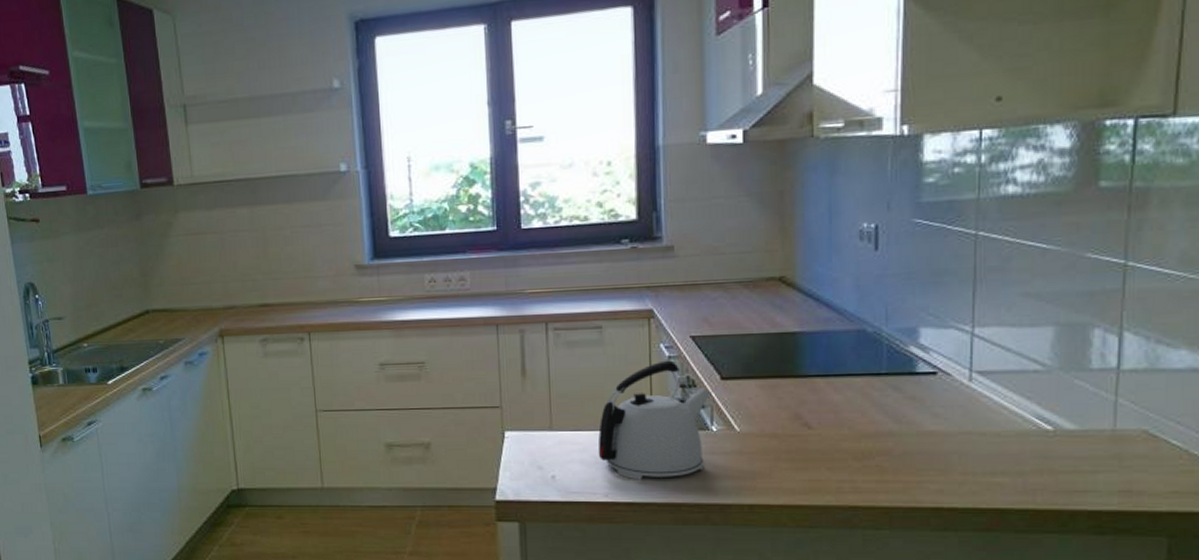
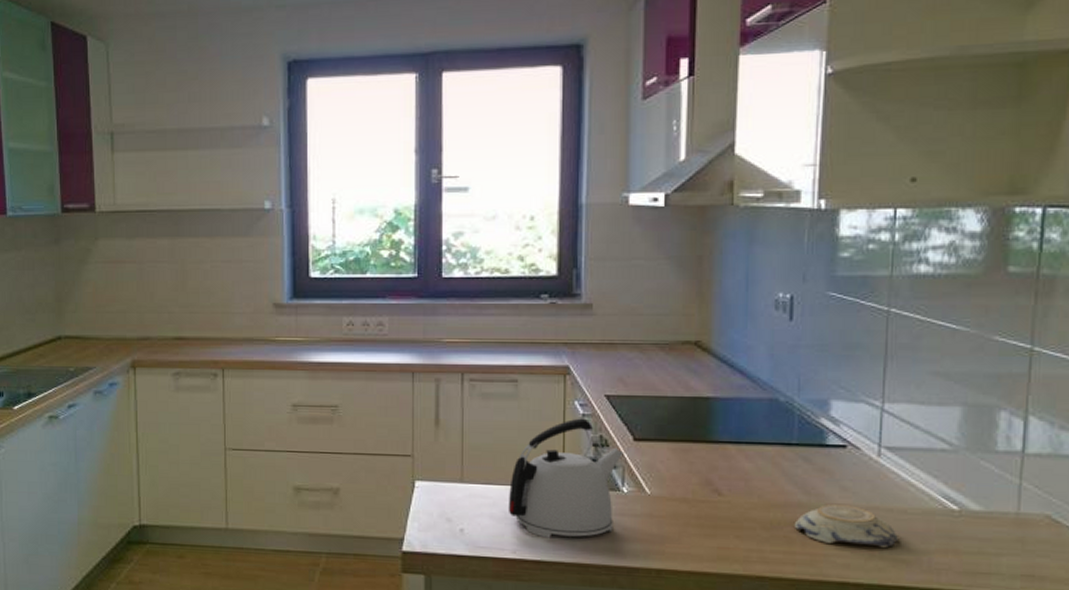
decorative bowl: none [885,431,993,472] -> present [794,504,900,549]

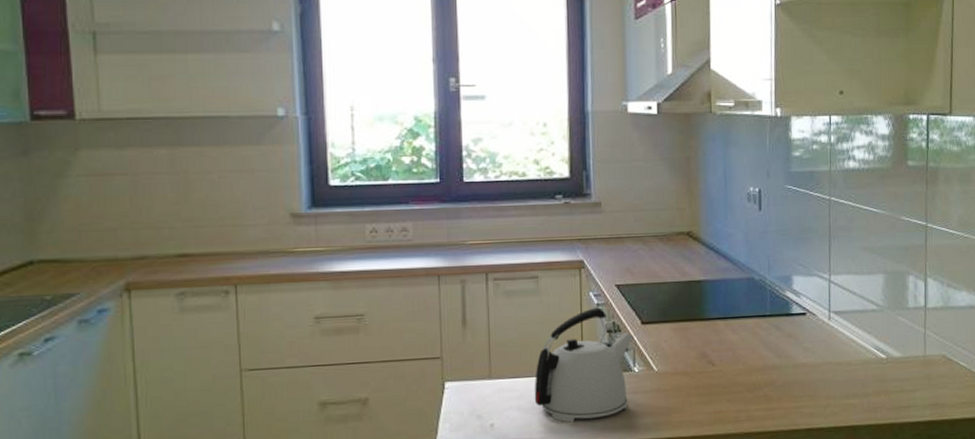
decorative bowl: present [794,504,900,549] -> none [771,363,847,398]

